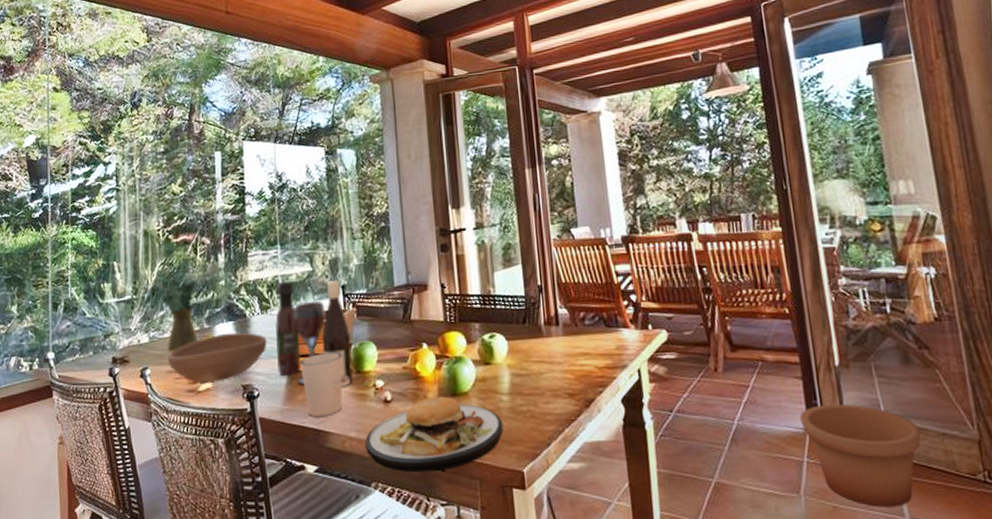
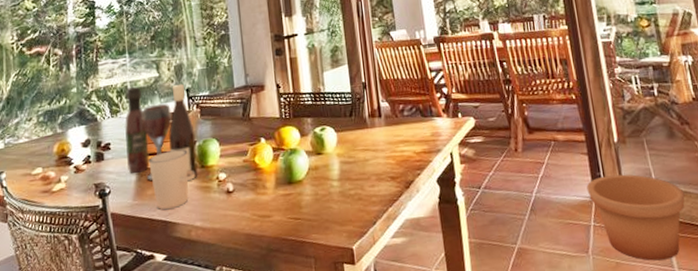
vase: present [160,277,199,353] -> none [15,87,52,158]
bowl: present [167,332,267,383] -> none [22,135,118,184]
plate: present [365,372,504,473] -> none [210,163,335,256]

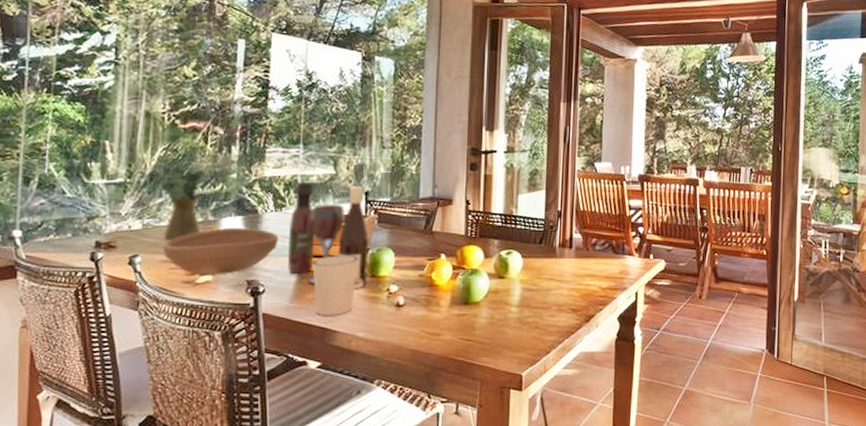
vase: none [15,87,52,158] -> present [160,164,204,242]
bowl: none [22,135,118,184] -> present [163,227,279,275]
pot: present [586,174,685,261] -> none [760,331,848,414]

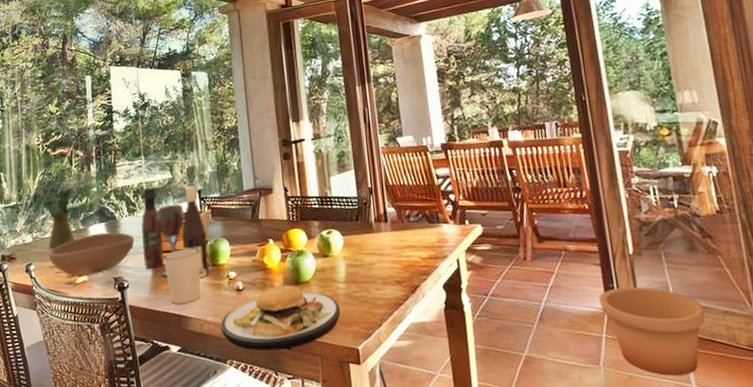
plate: none [372,282,509,372] -> present [221,264,341,351]
pot: none [760,331,848,414] -> present [599,287,706,376]

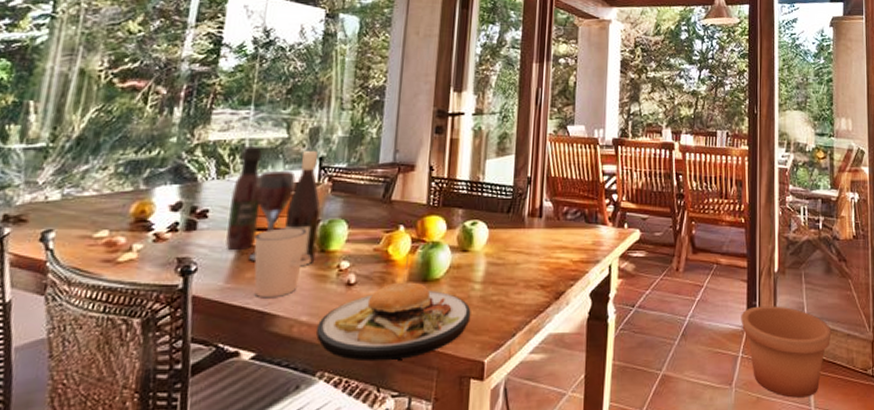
vase: present [41,185,75,251] -> none [84,127,140,215]
bowl: present [49,232,135,277] -> none [82,197,219,253]

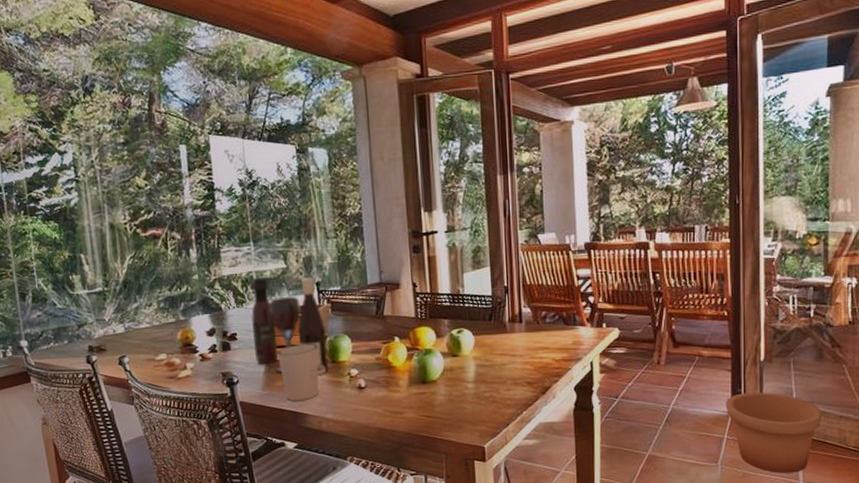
plate: present [316,256,471,362] -> none [341,363,468,449]

